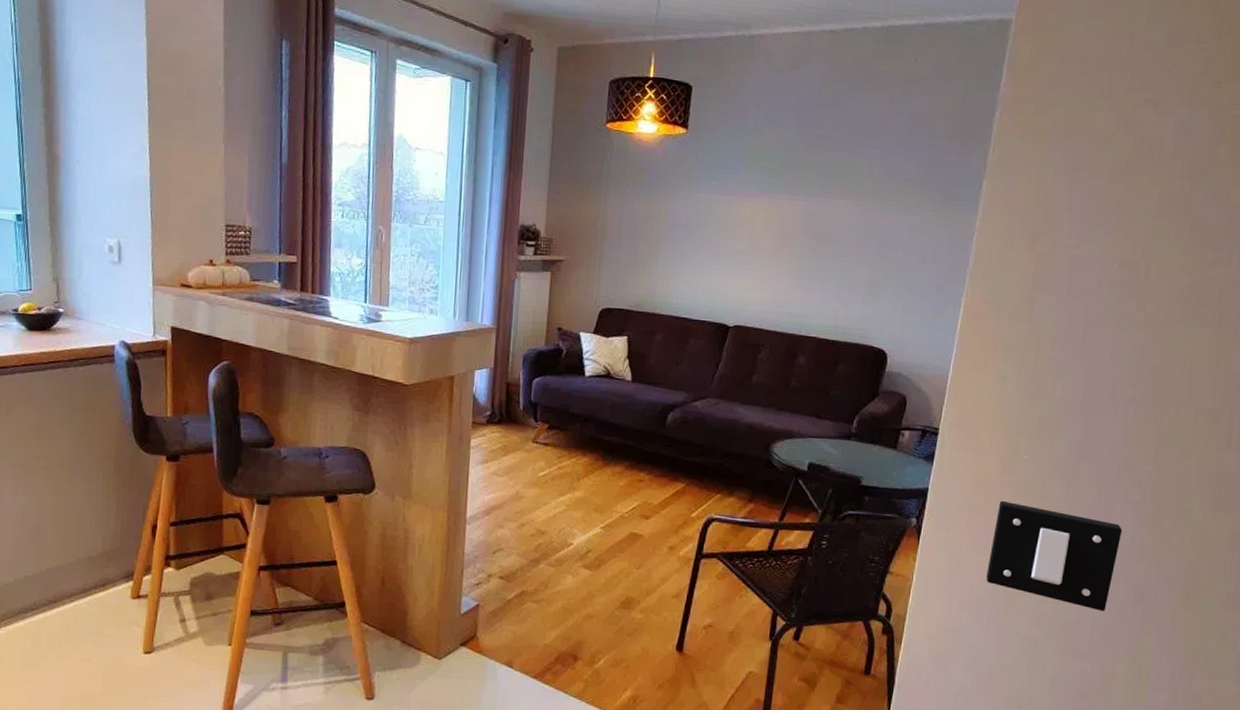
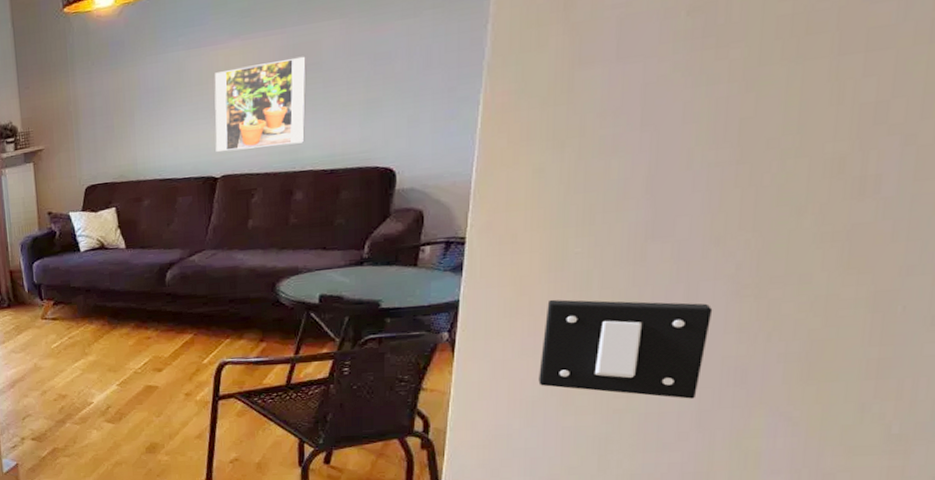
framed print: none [731,223,823,309] -> present [214,56,306,152]

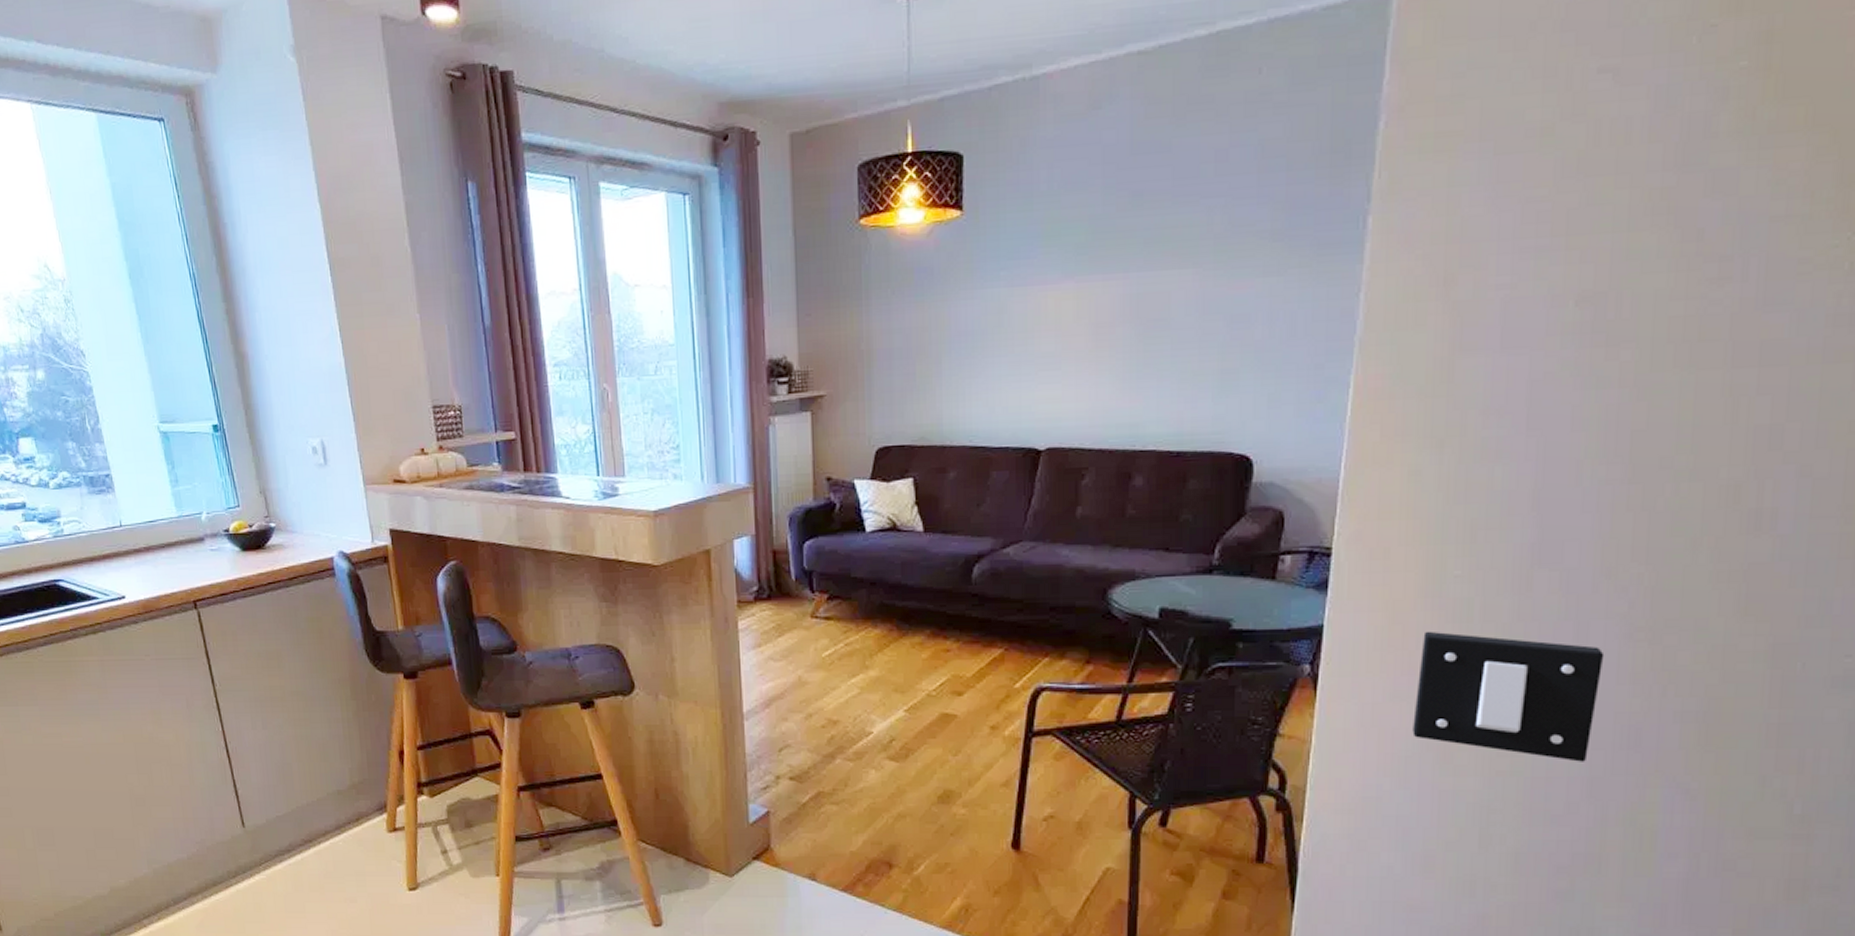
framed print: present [214,56,306,152] -> none [1040,309,1152,418]

